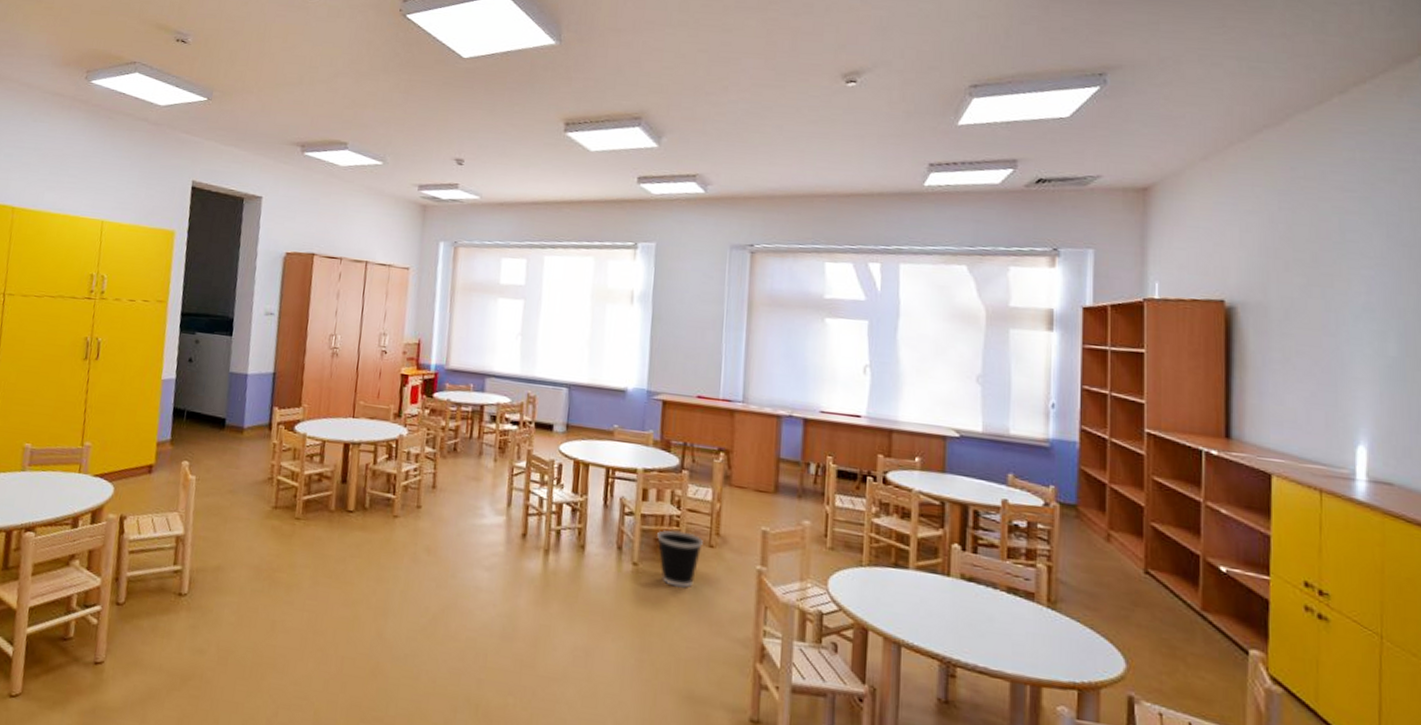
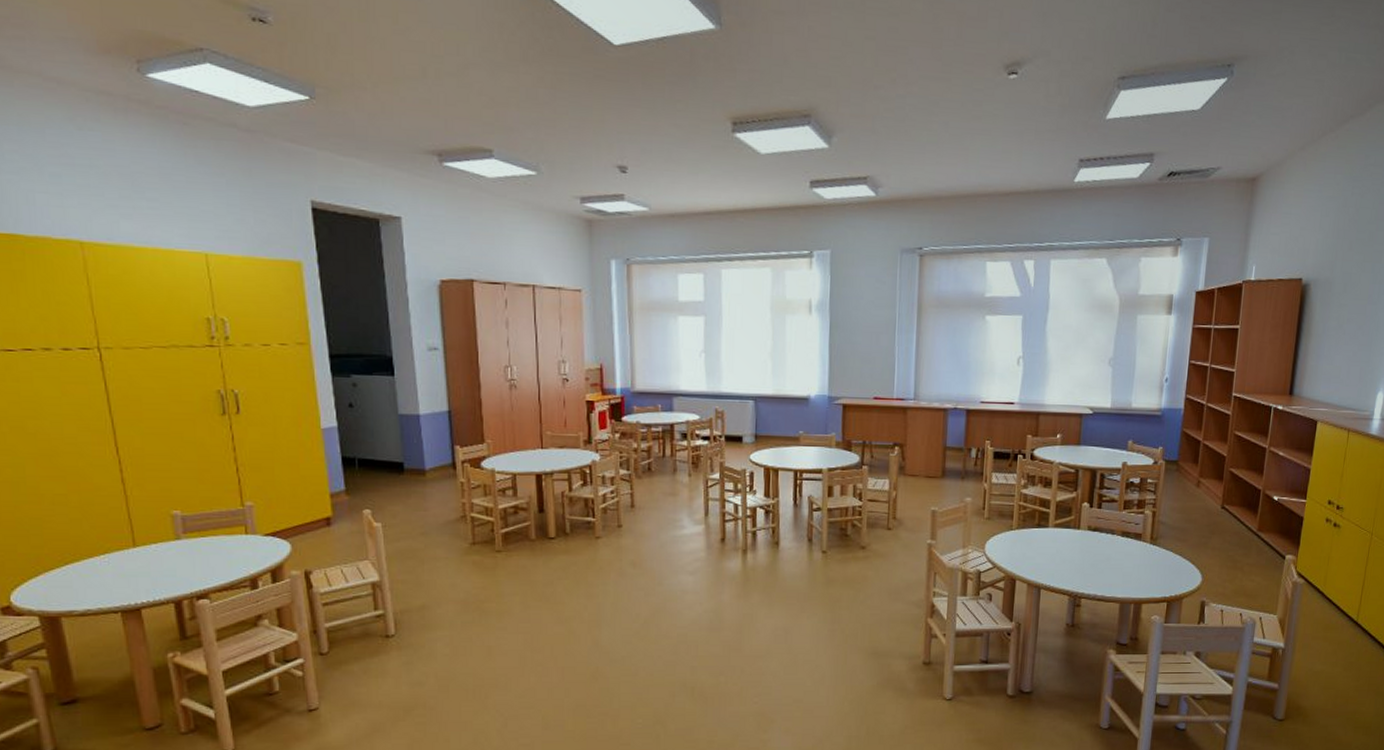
wastebasket: present [657,530,703,588] -> none [842,519,882,567]

